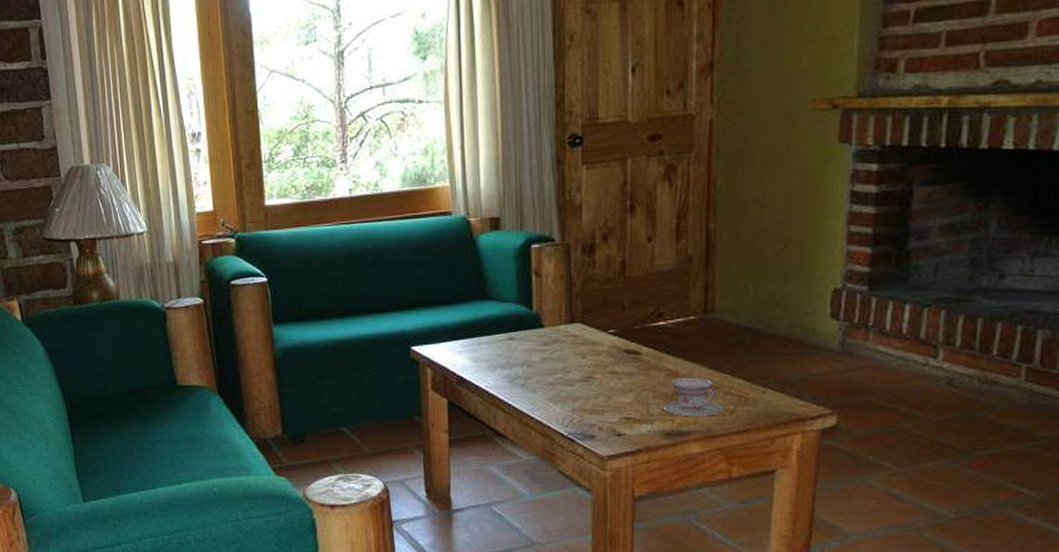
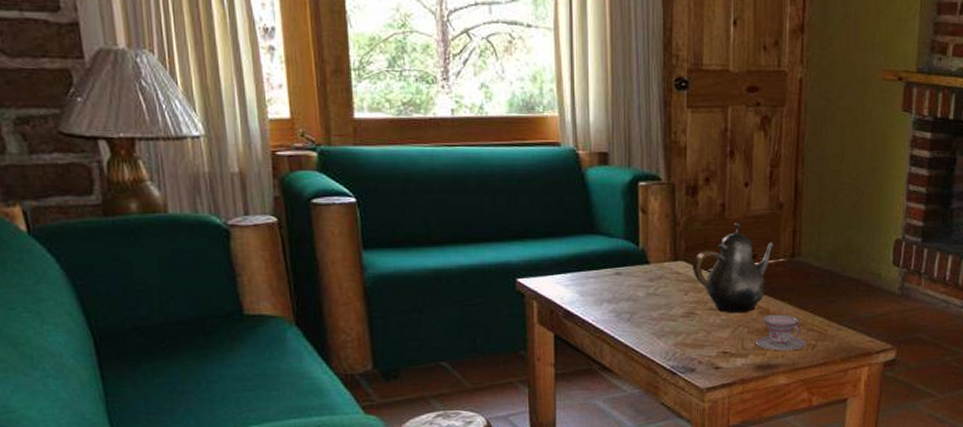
teapot: none [590,279,683,376] -> present [693,222,774,312]

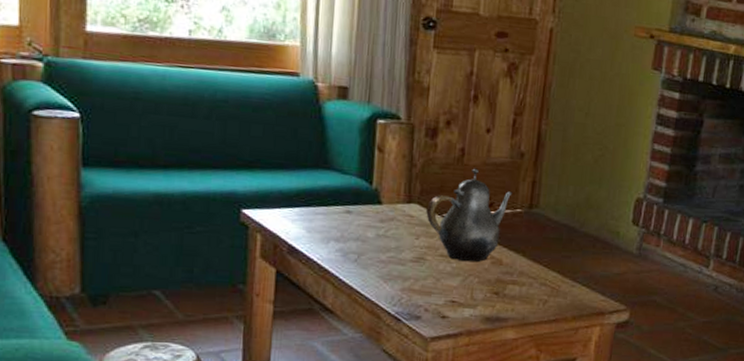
teacup: present [755,314,806,351] -> none [485,266,538,305]

